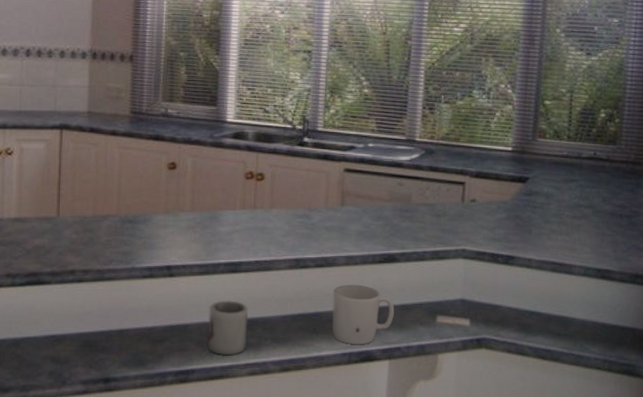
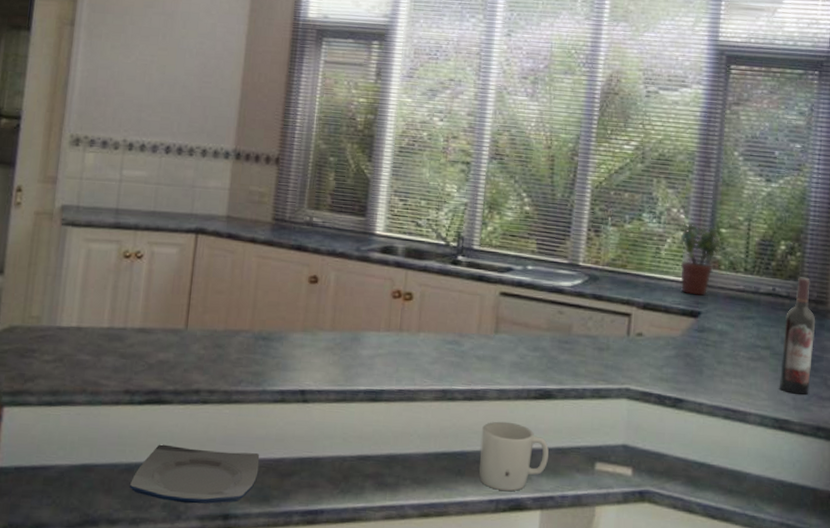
plate: none [17,320,134,371] -> present [129,444,260,504]
cup: present [207,300,249,356] -> none [339,432,387,496]
potted plant: none [507,95,547,163] -> present [679,221,723,296]
wine bottle: none [601,141,633,247] -> present [780,277,815,395]

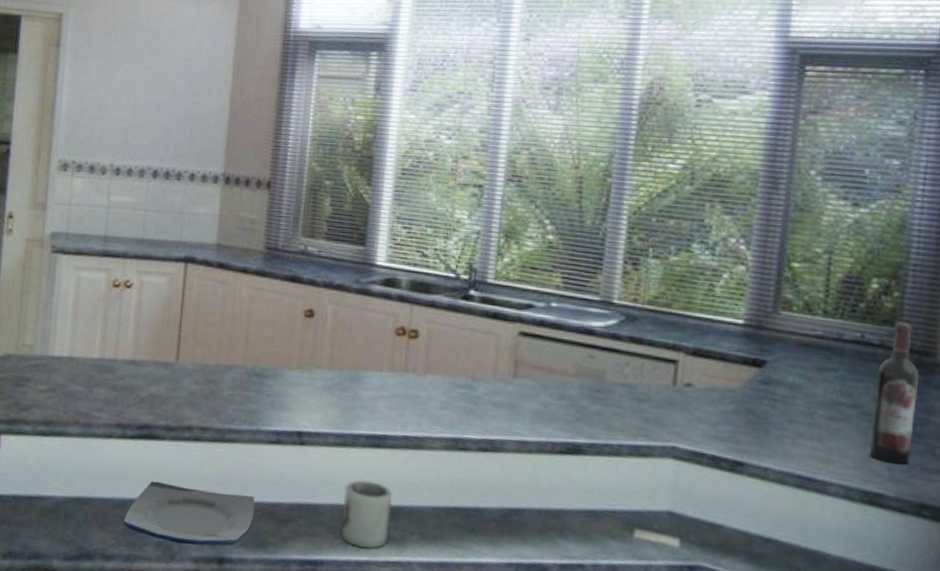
cup: none [339,432,387,496] -> present [340,480,392,549]
mug: present [478,421,549,491] -> none [495,476,579,555]
potted plant: present [679,221,723,296] -> none [738,253,795,342]

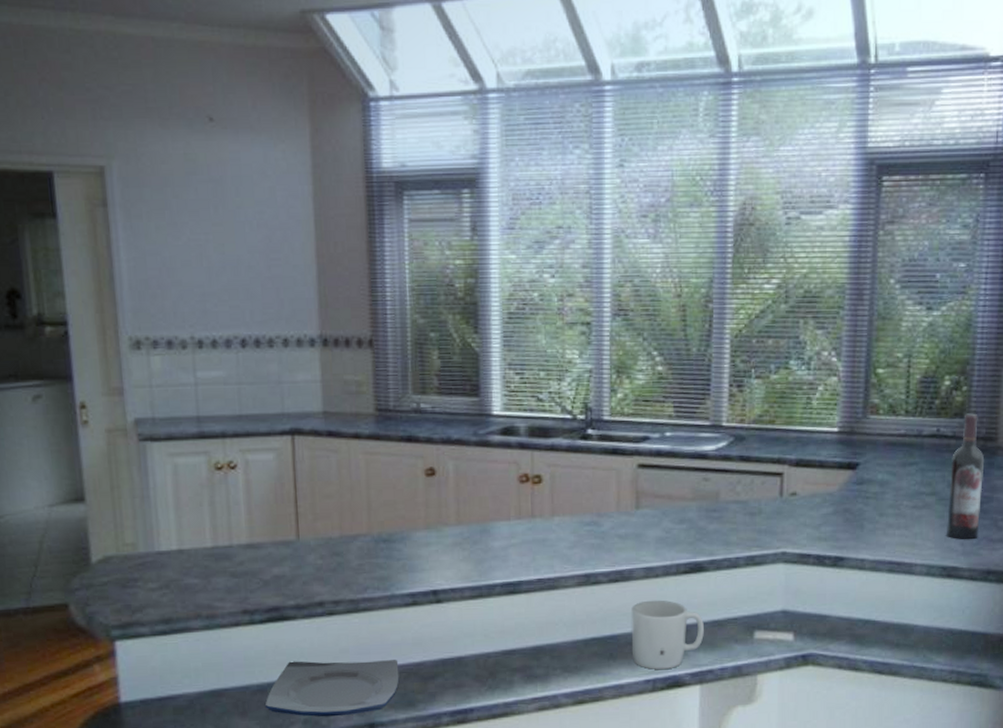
cup: present [340,480,392,549] -> none [485,626,534,690]
mug: none [495,476,579,555] -> present [630,600,705,669]

